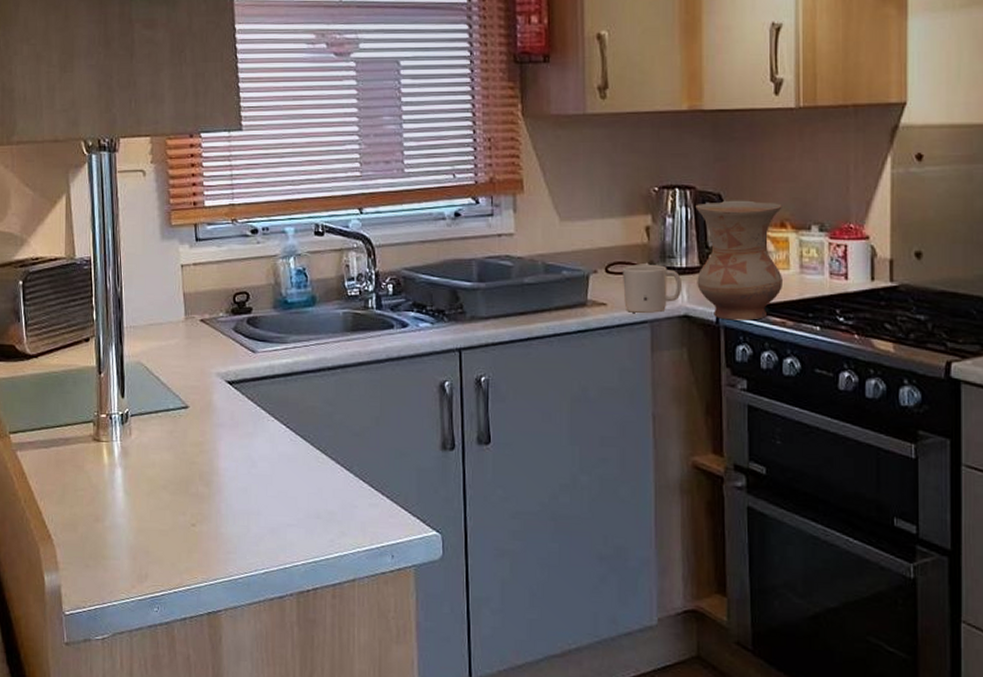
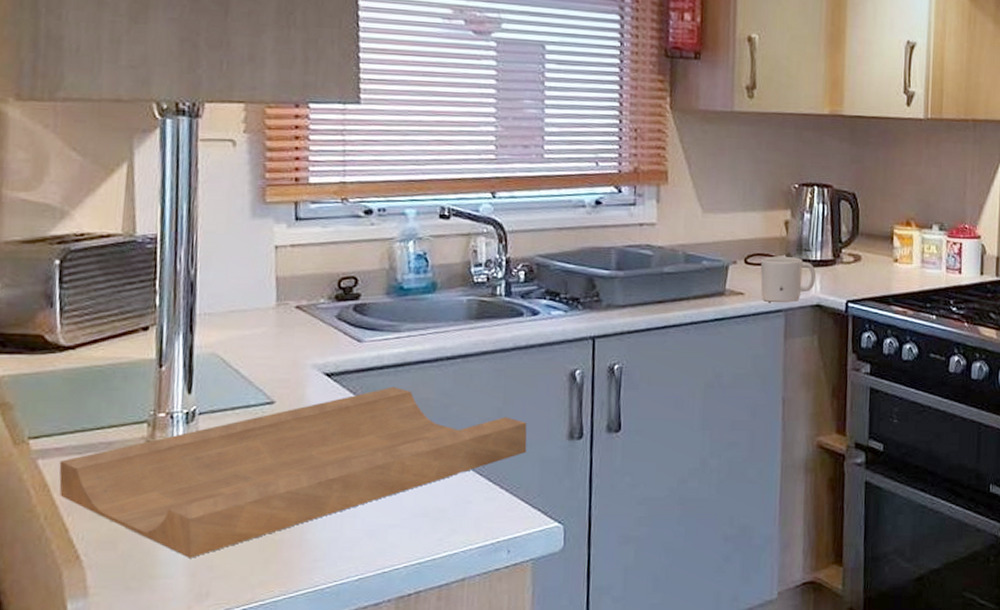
cutting board: none [32,394,404,543] -> present [59,386,527,558]
ceramic jug: present [696,200,782,321] -> none [829,199,909,310]

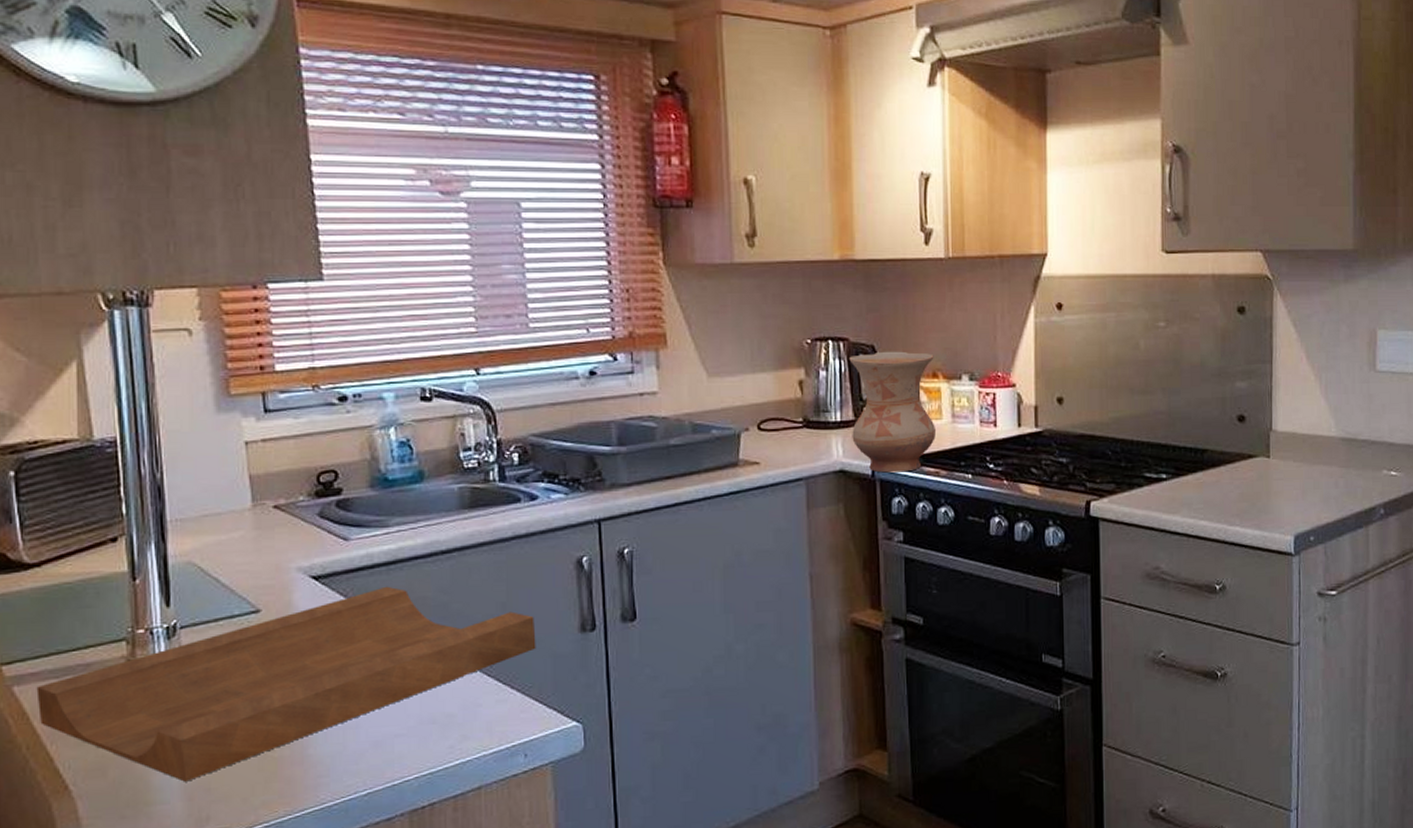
mug: present [760,256,816,303] -> none [775,419,836,472]
ceramic jug: none [829,199,909,310] -> present [849,351,936,473]

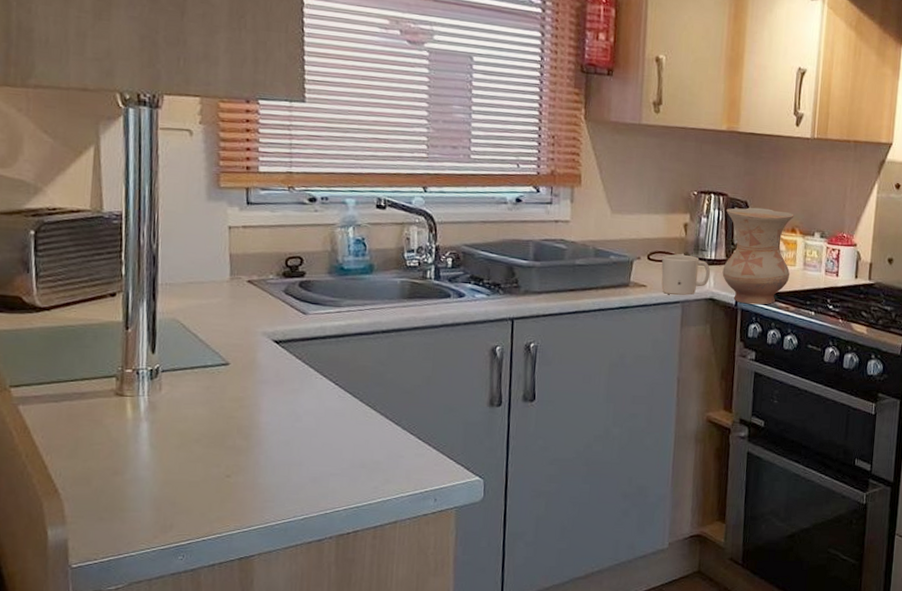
cutting board: present [36,586,536,782] -> none [38,354,453,495]
mug: none [775,419,836,472] -> present [661,254,710,296]

